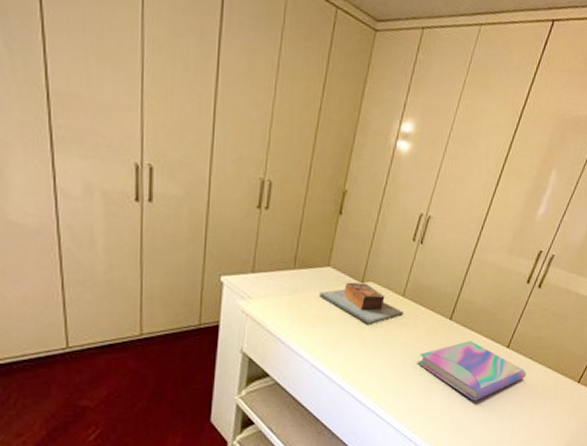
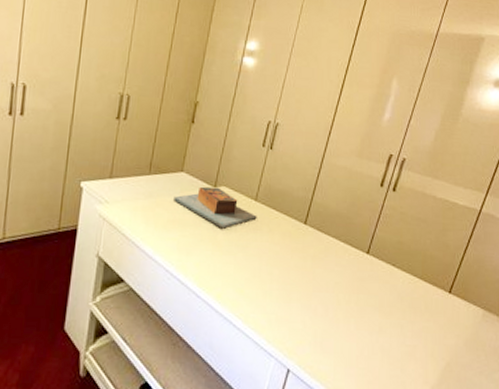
folder: present [417,341,527,401] -> none [273,246,391,312]

